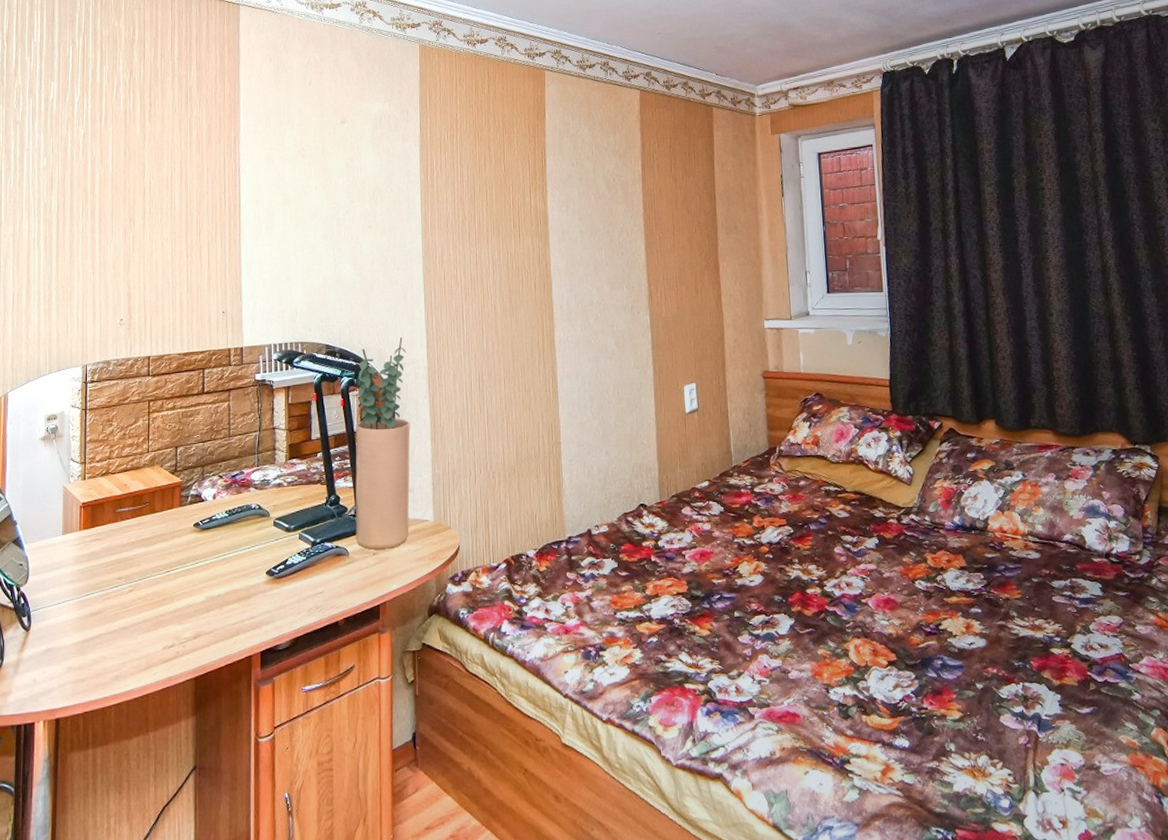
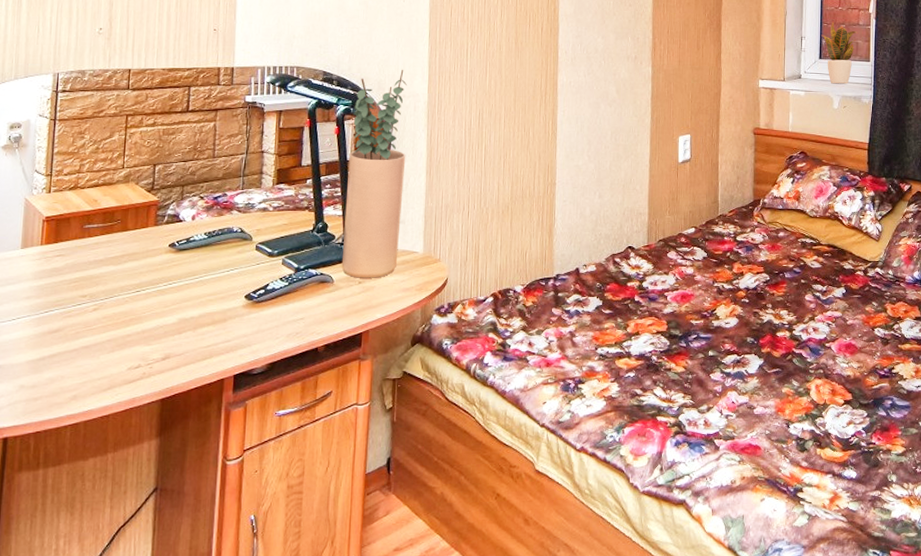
potted plant: none [827,251,868,319] -> present [821,20,859,84]

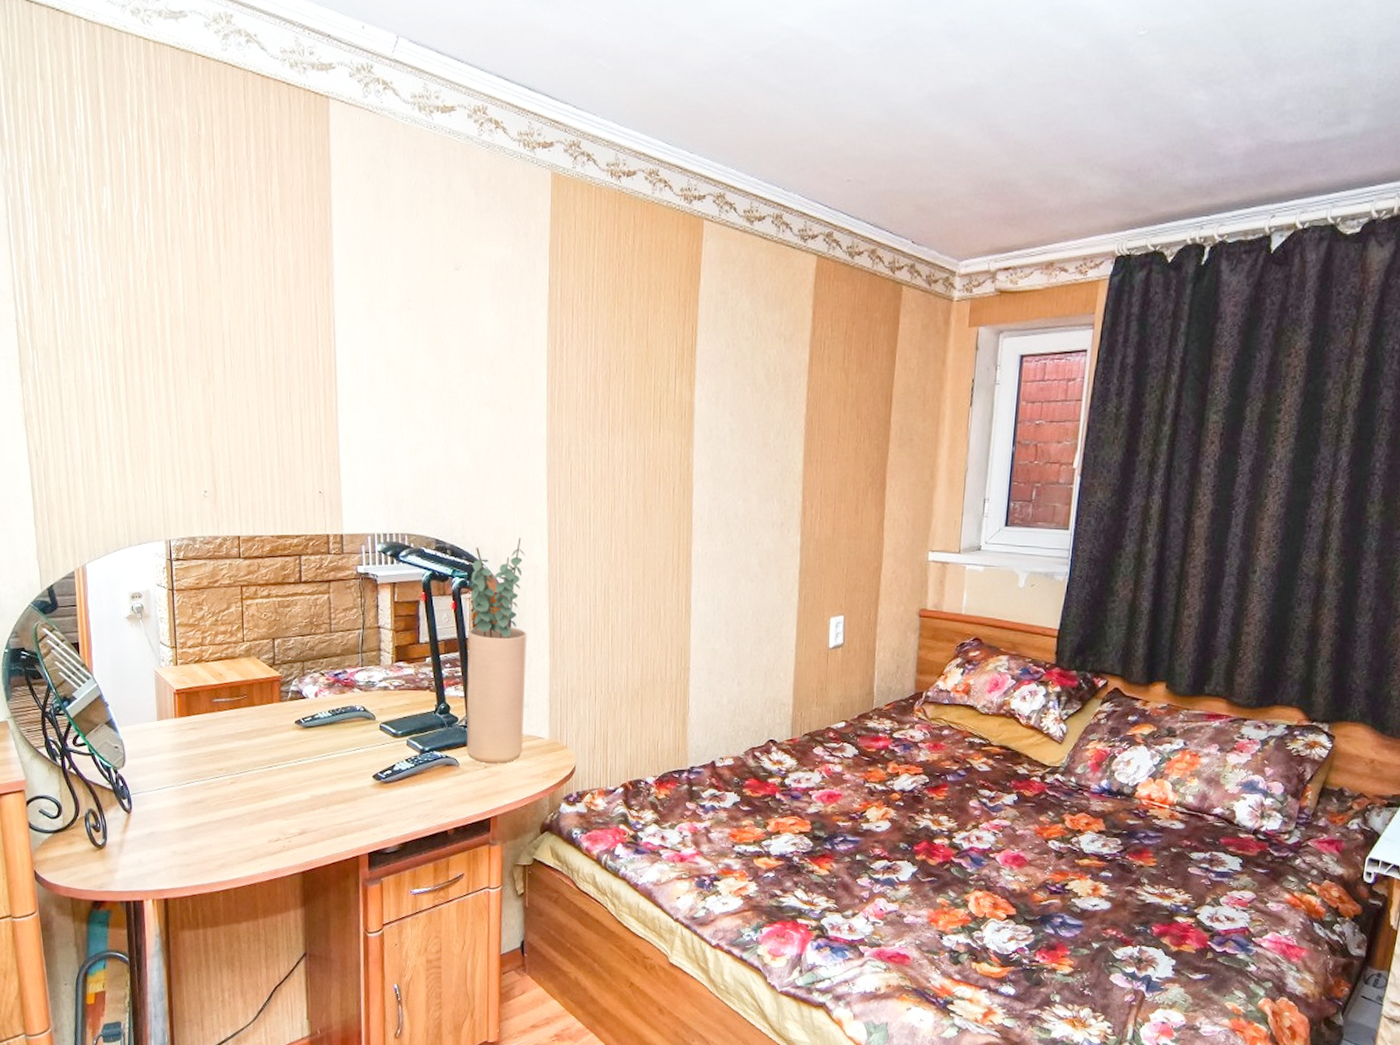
potted plant: present [821,20,859,84] -> none [1009,478,1057,558]

